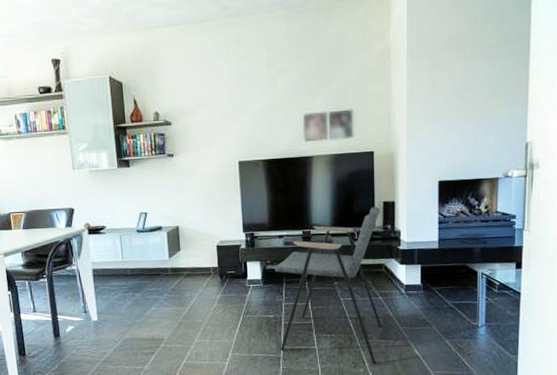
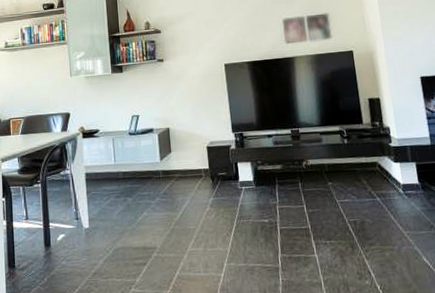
armchair: present [274,207,382,365] -> none [265,104,384,276]

